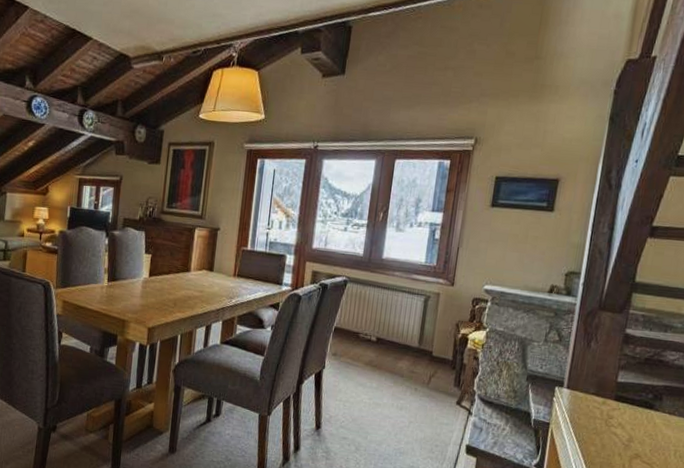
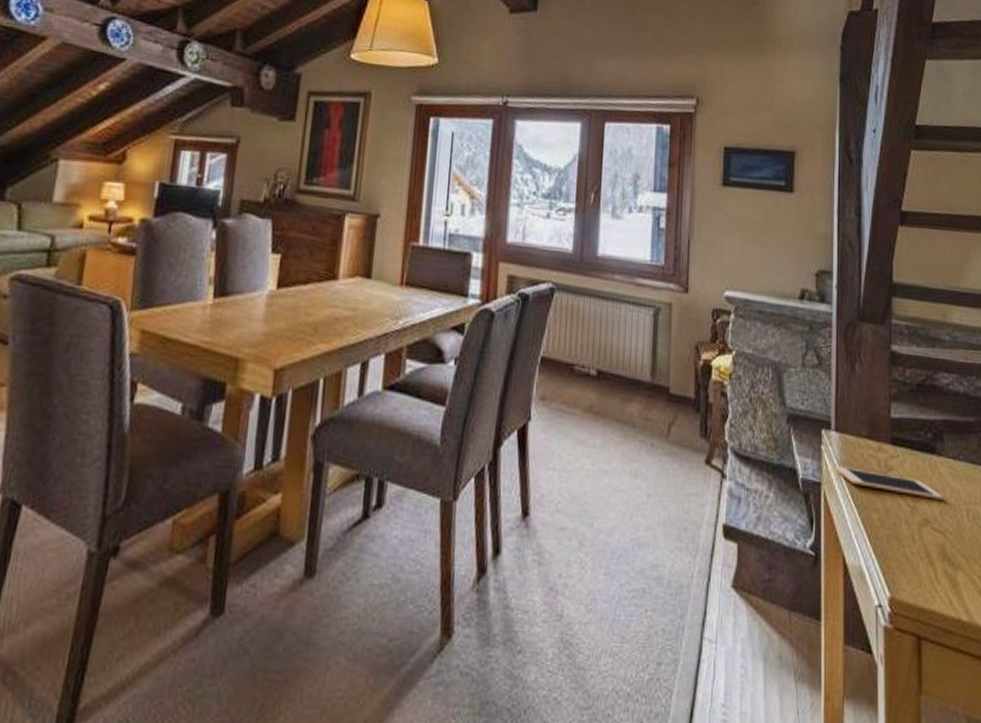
cell phone: none [563,413,656,442] -> present [835,466,943,500]

